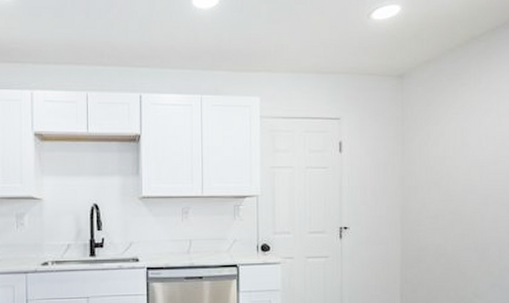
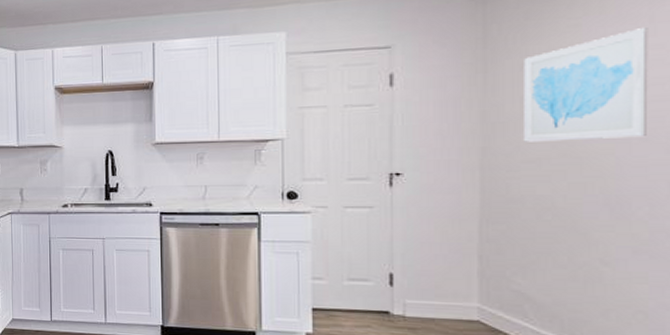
wall art: none [427,120,497,202] -> present [524,28,648,142]

